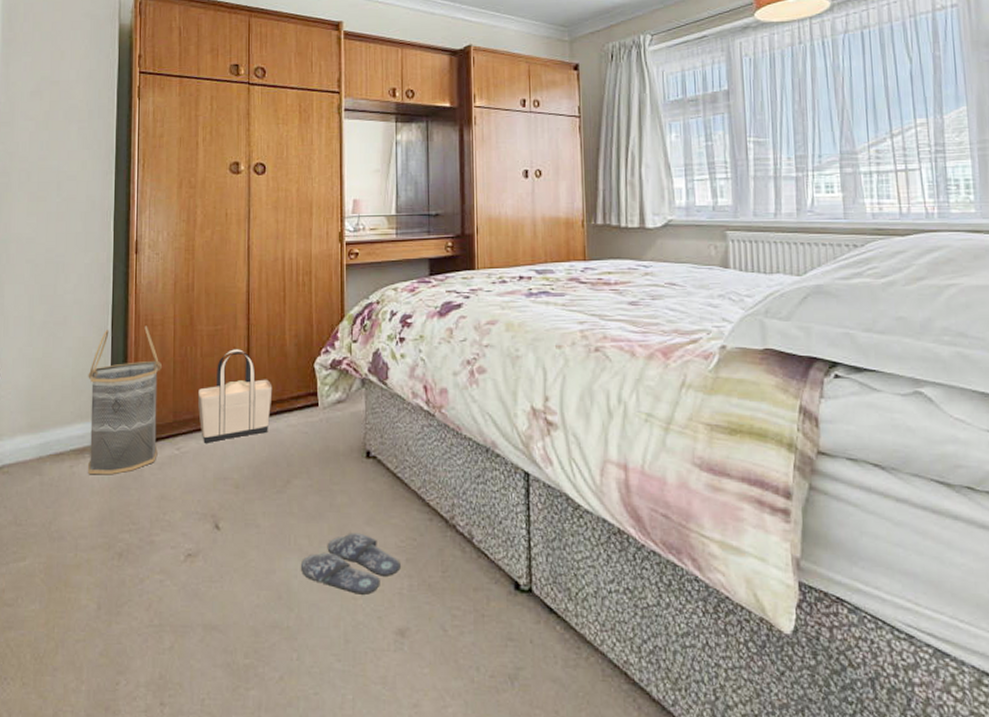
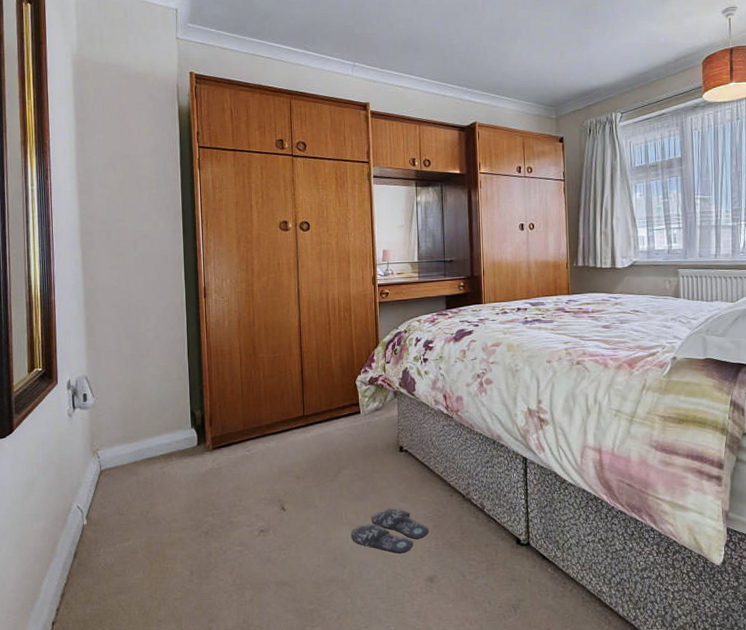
basket: present [88,325,162,475] -> none [171,355,232,474]
shopping bag: present [198,348,273,443] -> none [263,370,323,445]

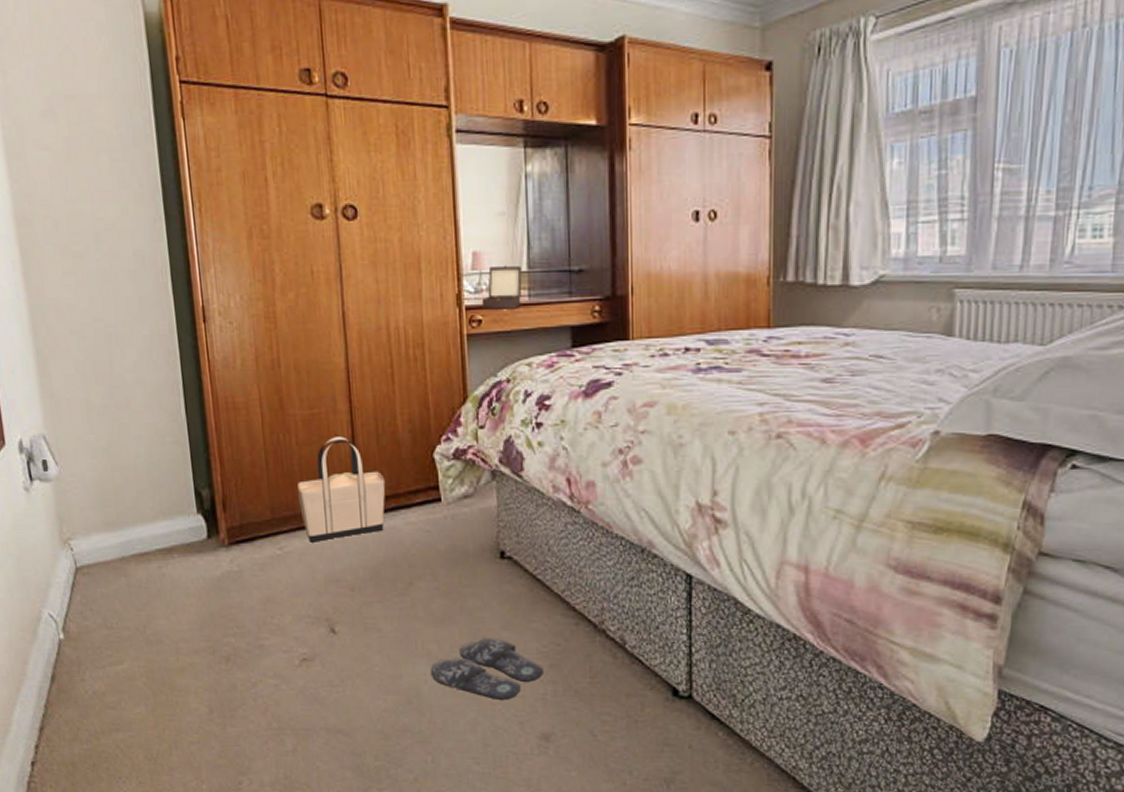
shopping bag: none [263,370,323,445] -> present [298,435,386,542]
jewelry box: none [388,258,415,286] -> present [481,265,522,310]

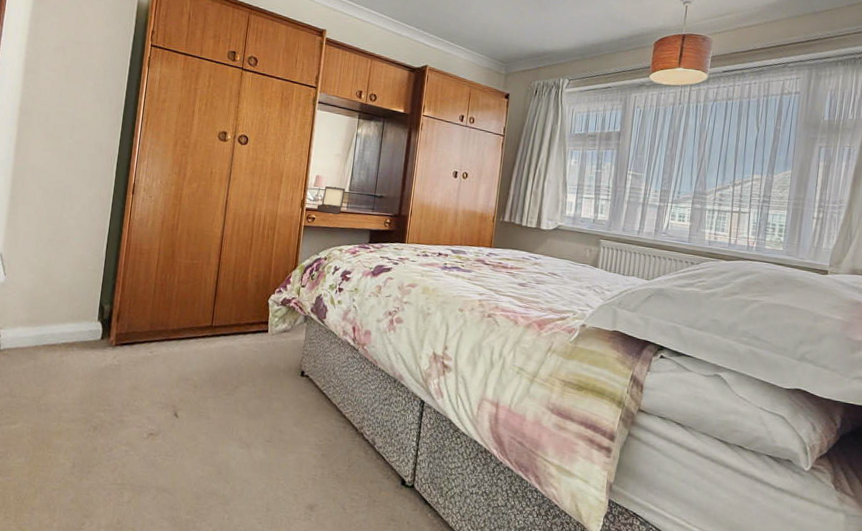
shopping bag: present [298,435,386,542] -> none [171,279,233,351]
slippers: present [431,637,543,700] -> none [239,430,317,477]

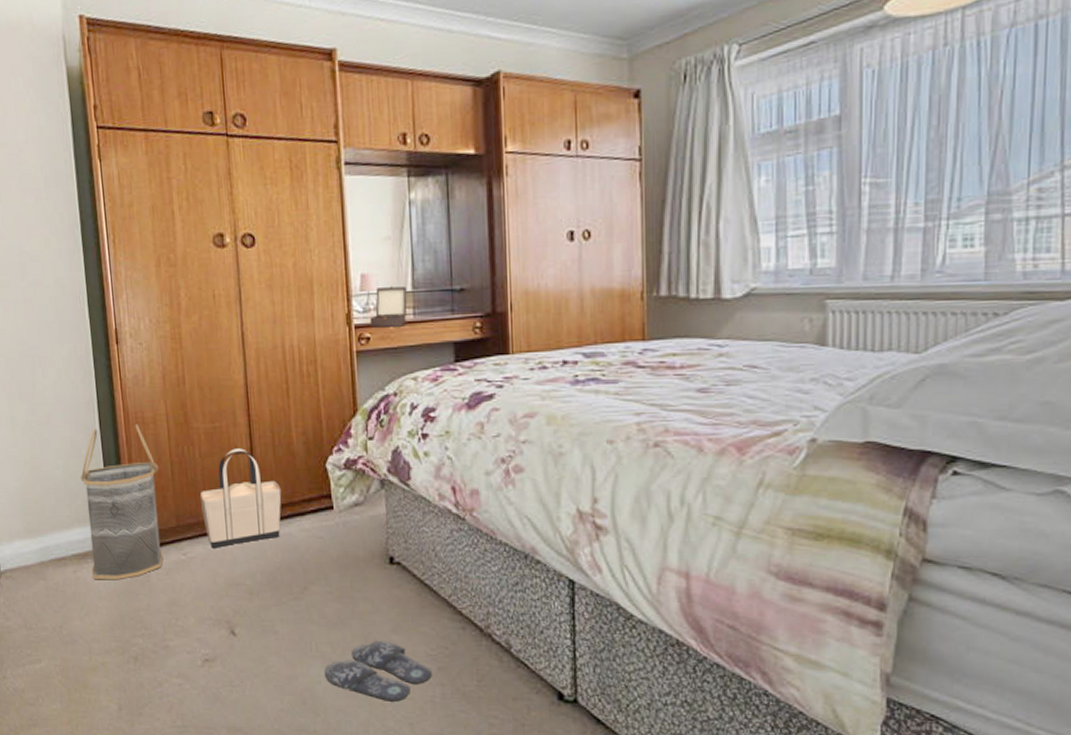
basket: none [75,252,145,367] -> present [80,424,164,581]
shopping bag: none [171,279,233,351] -> present [200,447,282,548]
slippers: none [239,430,317,477] -> present [325,640,432,702]

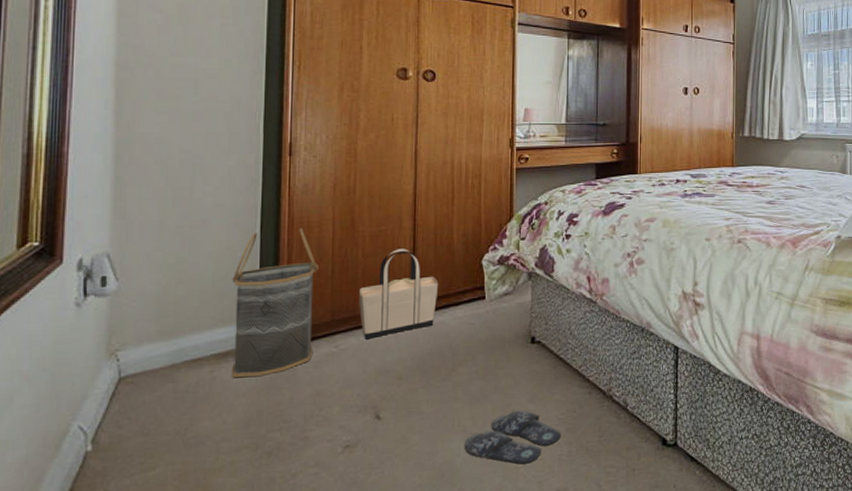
jewelry box: present [369,286,408,328] -> none [529,119,561,150]

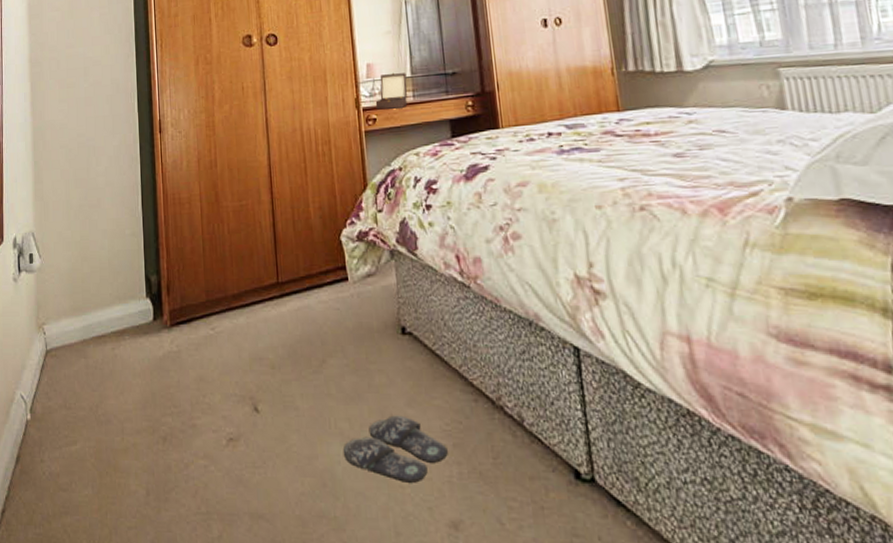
basket: present [232,228,319,378] -> none [123,204,194,357]
shopping bag: present [359,247,439,339] -> none [228,223,301,322]
jewelry box: none [529,119,561,150] -> present [375,72,408,110]

